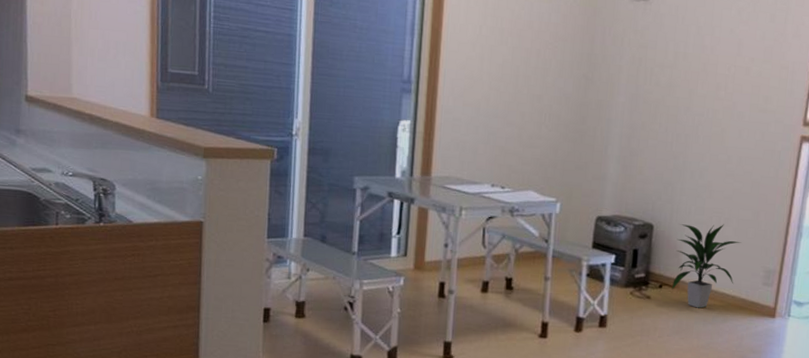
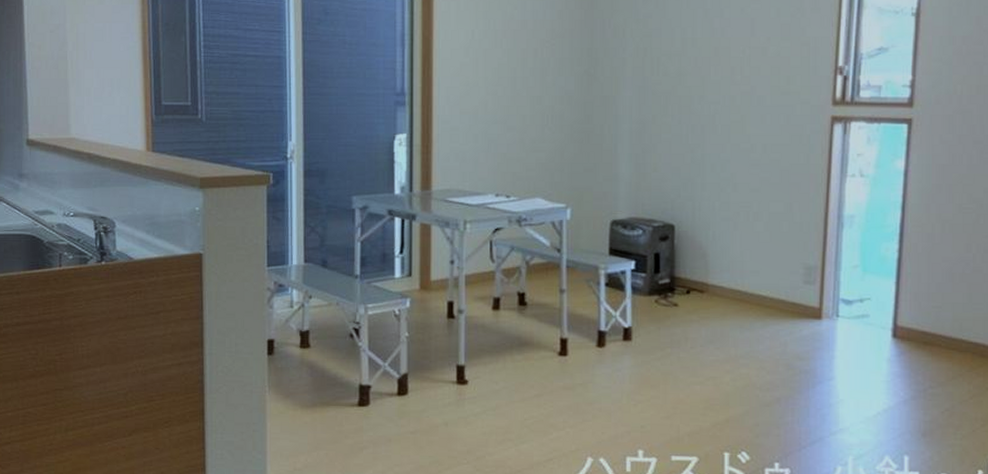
indoor plant: present [672,224,741,308] -> none [701,219,775,314]

